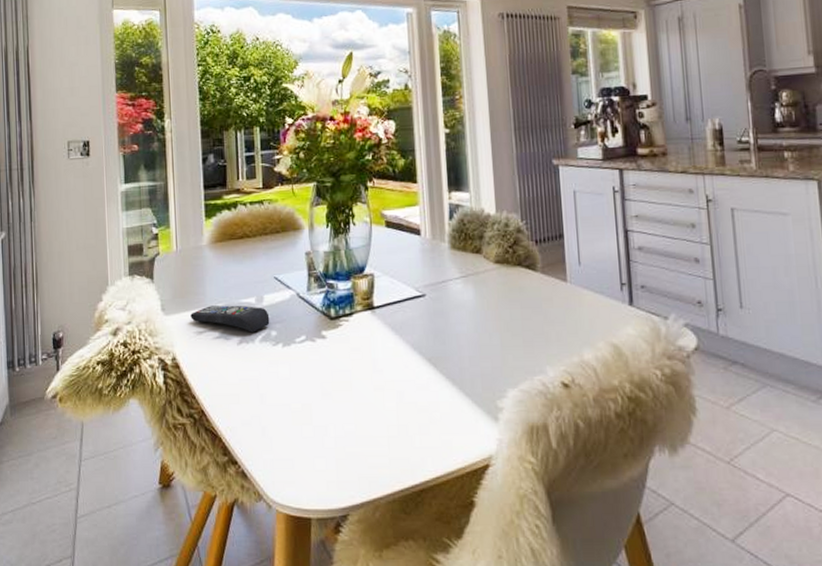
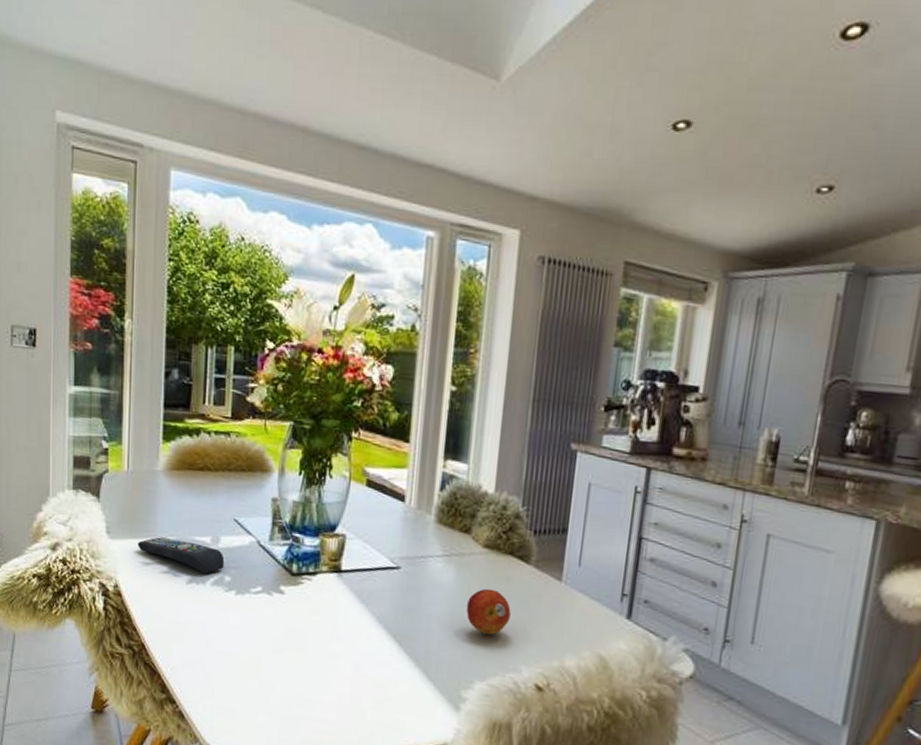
fruit: none [489,300,529,343] -> present [466,588,511,636]

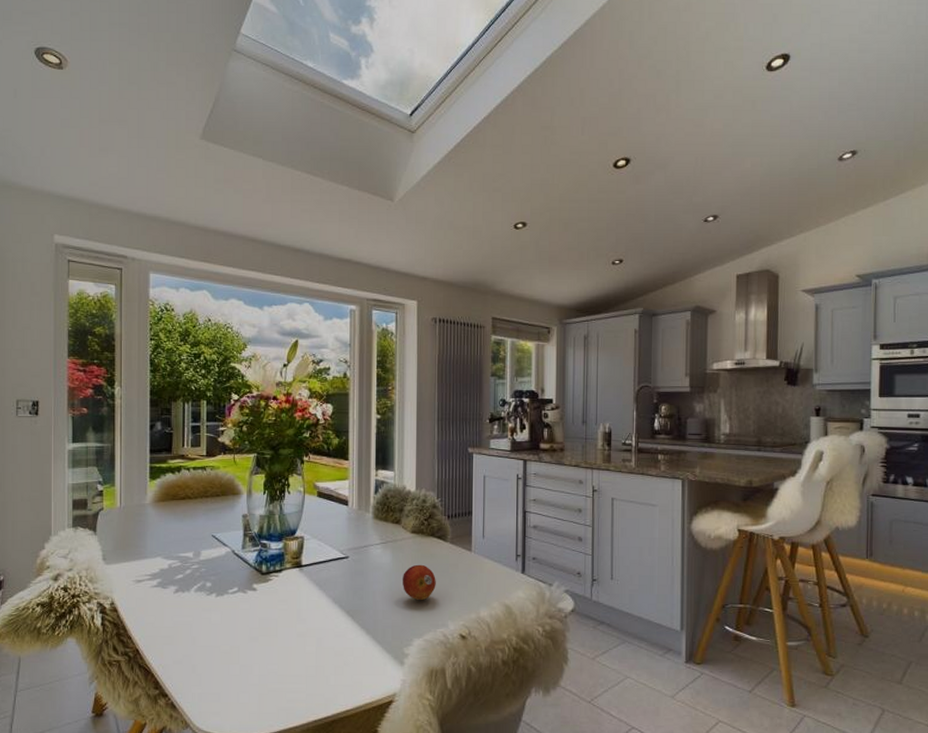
remote control: present [138,537,225,574] -> none [131,558,206,583]

